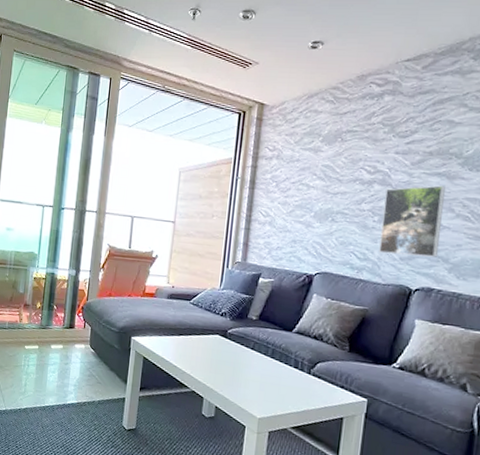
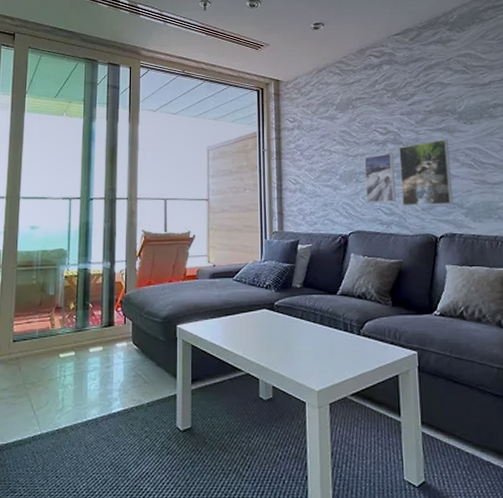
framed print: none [339,194,378,247] -> present [364,153,396,203]

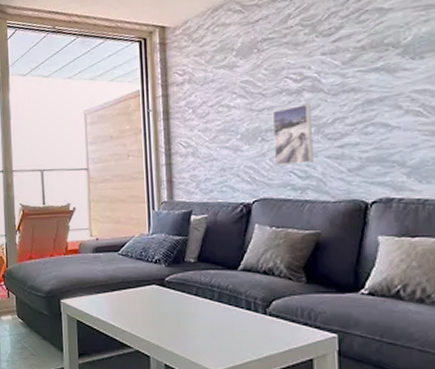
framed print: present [399,139,454,206] -> none [318,81,392,168]

